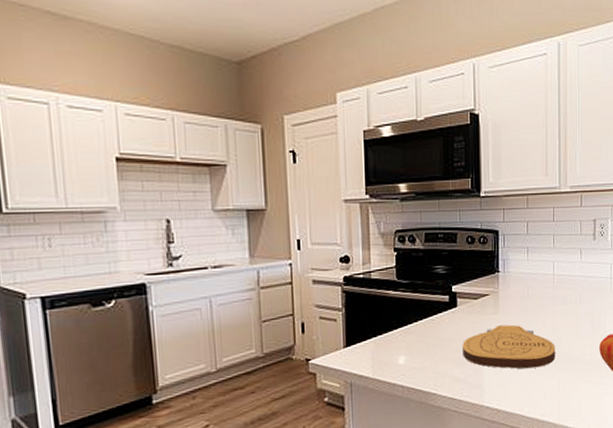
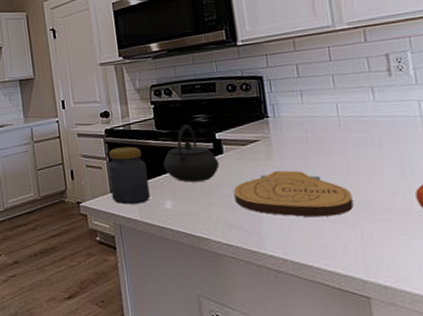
jar: none [343,297,384,361] -> present [108,146,150,205]
kettle: none [400,275,453,336] -> present [163,124,220,182]

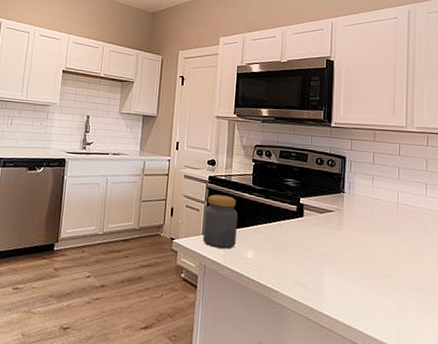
kettle: present [163,124,220,182] -> none [252,185,299,239]
cutting board: present [234,170,354,218] -> none [305,240,397,288]

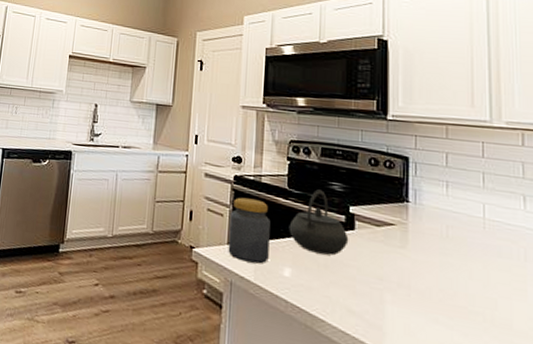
kettle: none [252,185,299,239] -> present [289,189,349,256]

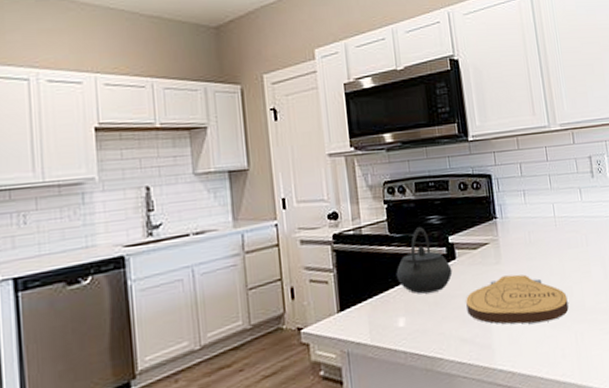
jar: present [228,197,270,264] -> none [335,254,382,326]
cutting board: none [359,262,489,329] -> present [466,274,569,325]

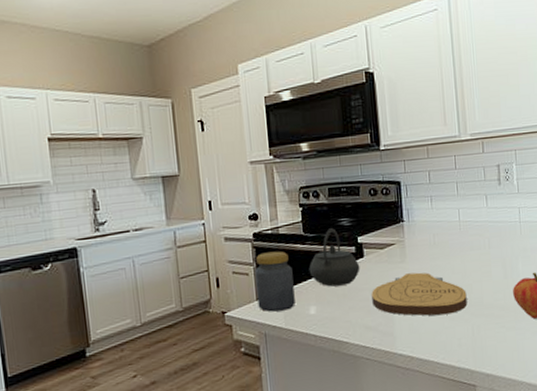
jar: none [335,254,382,326] -> present [255,251,295,312]

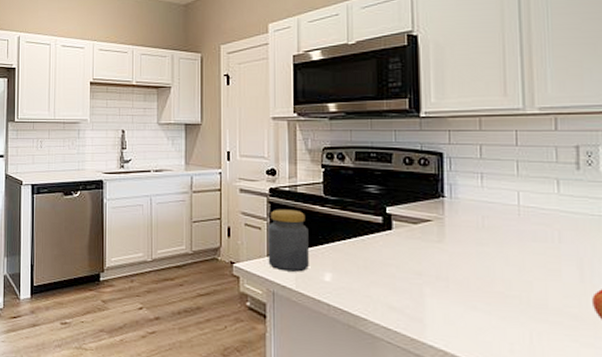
kettle: present [309,228,360,287] -> none [327,194,387,257]
cutting board: present [371,272,467,316] -> none [399,255,525,312]

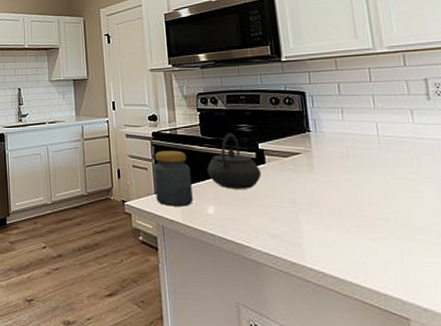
kettle: none [327,194,387,257] -> present [207,133,262,189]

